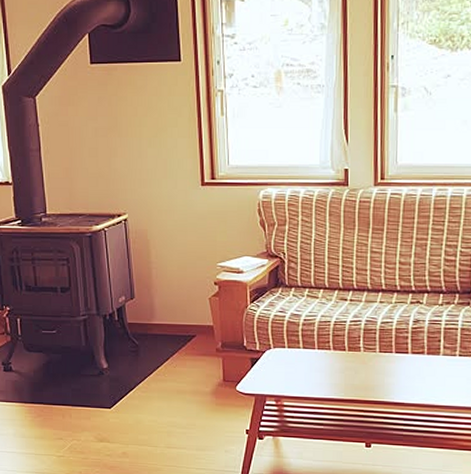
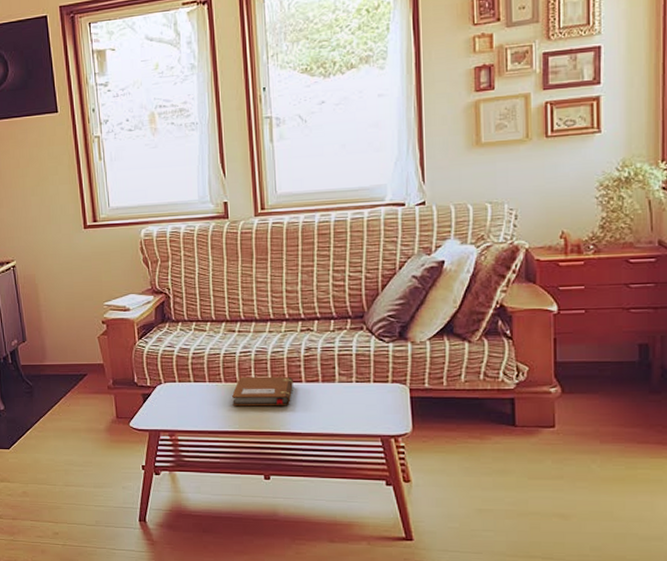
notebook: none [340,345,400,376] -> present [232,376,293,406]

